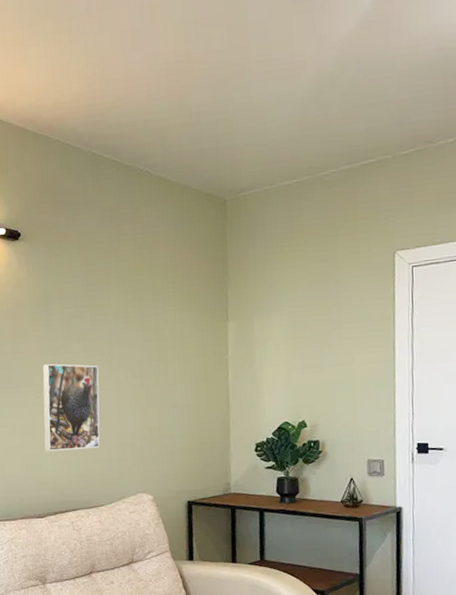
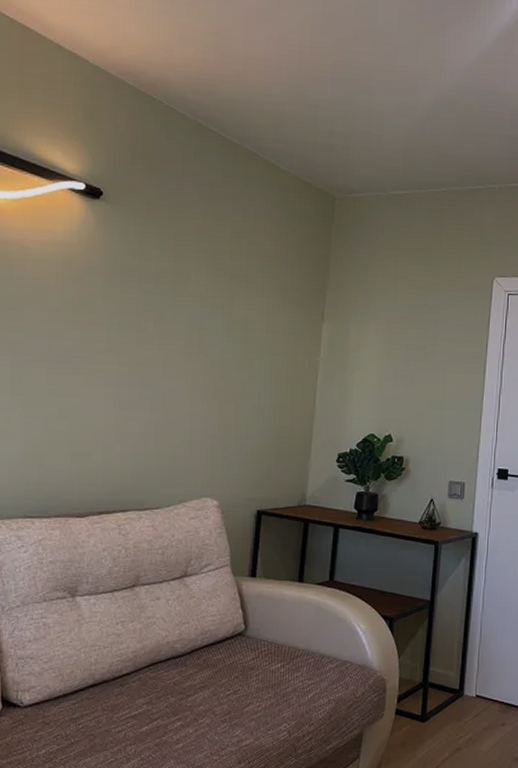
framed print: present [42,363,100,452] -> none [96,340,174,442]

